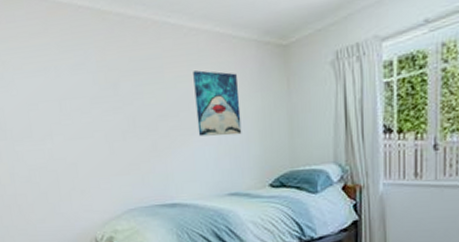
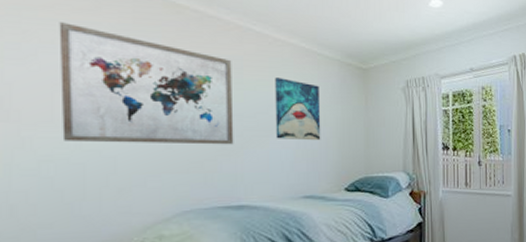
wall art: none [23,48,163,153] -> present [59,22,234,145]

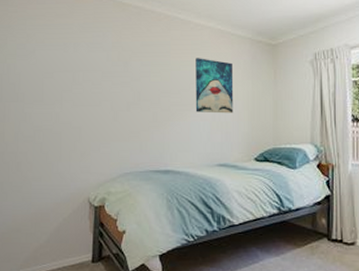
wall art: present [59,22,234,145] -> none [47,26,163,118]

